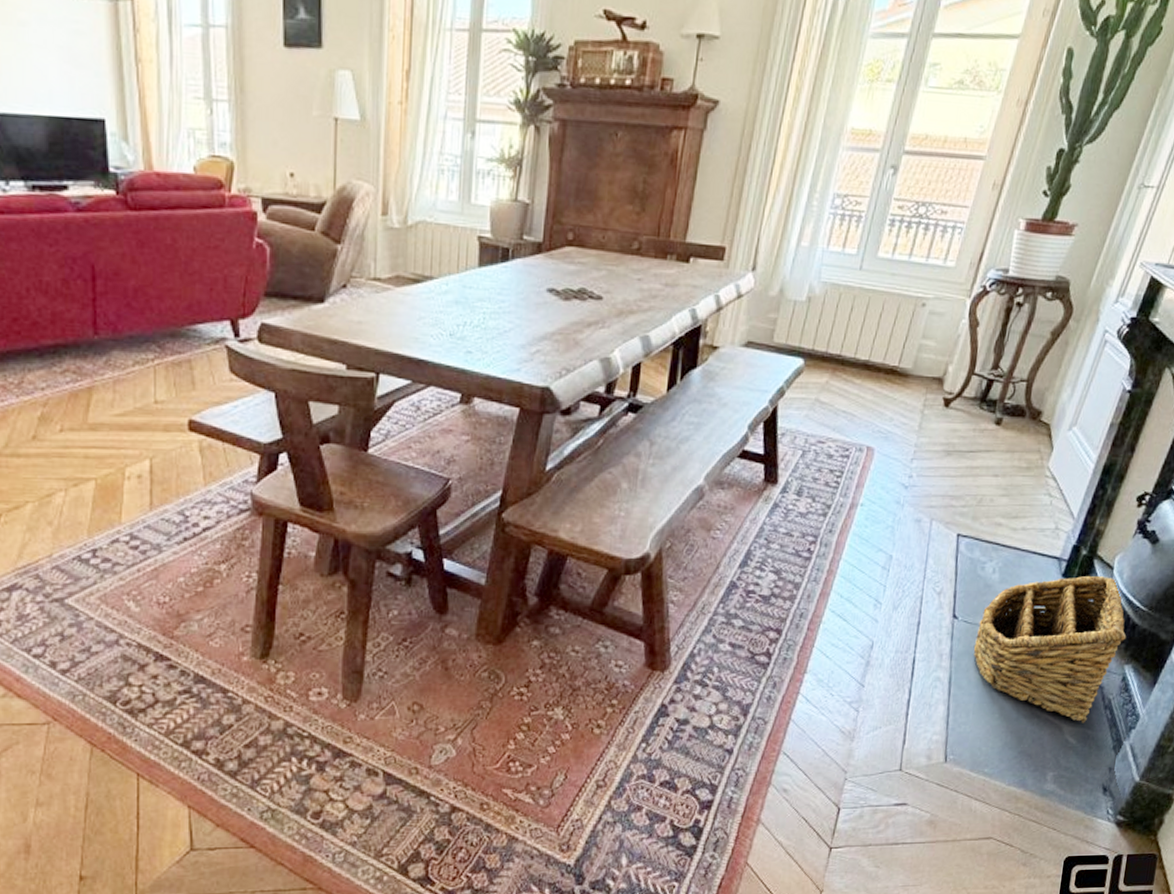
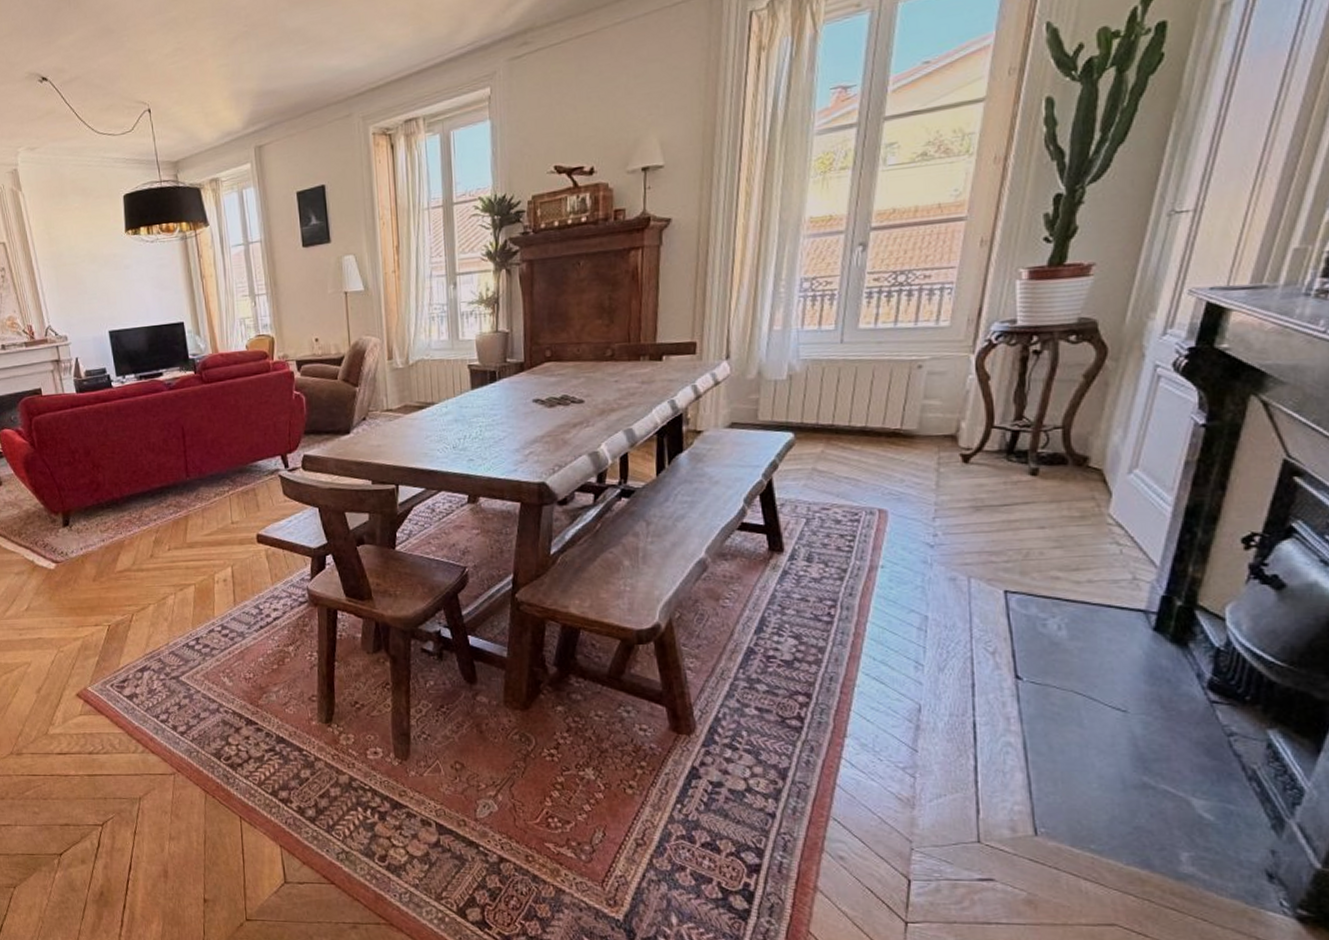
basket: present [973,575,1127,723] -> none [1048,627,1263,797]

